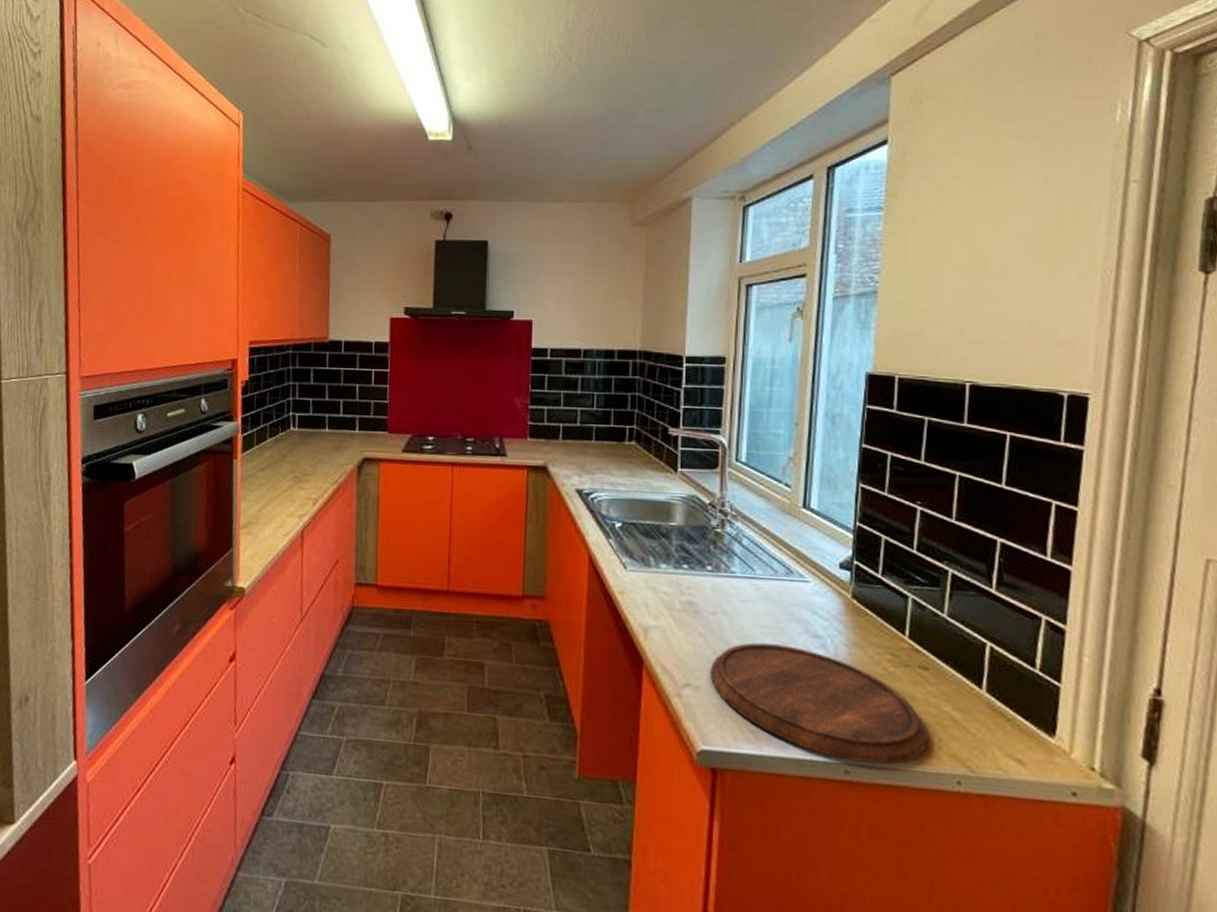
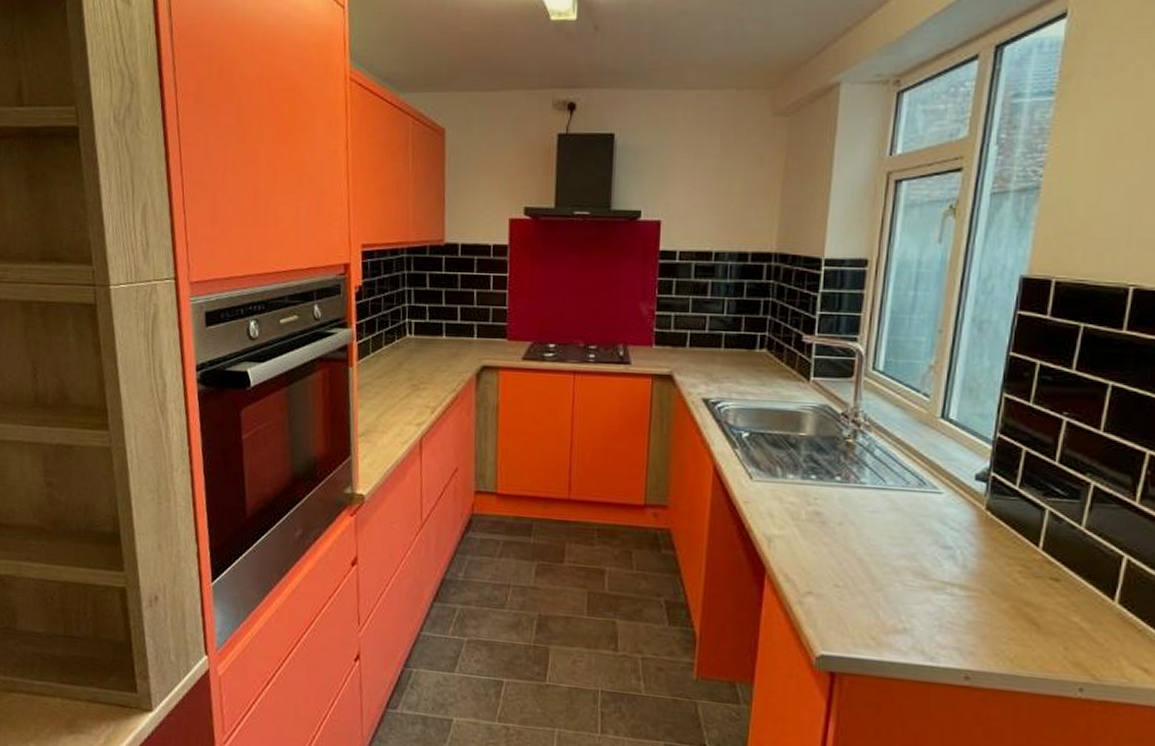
cutting board: present [711,642,928,765] -> none [834,553,1054,672]

